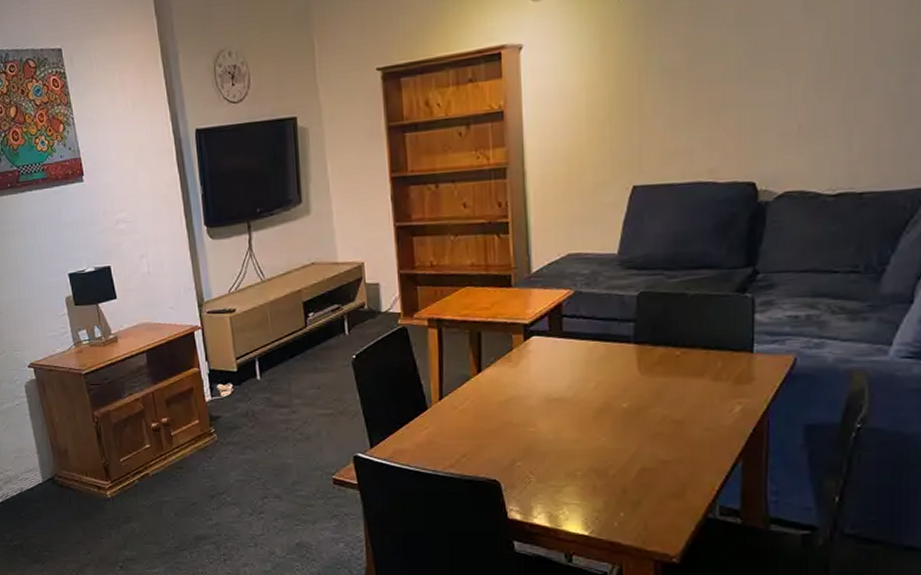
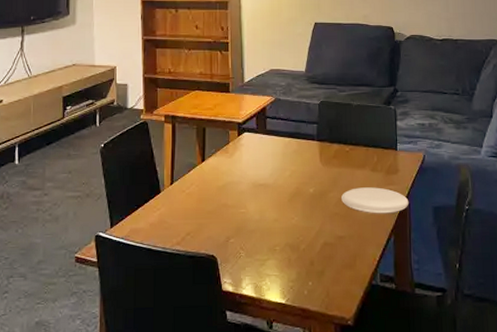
plate: none [668,400,768,435] -> present [341,187,409,215]

